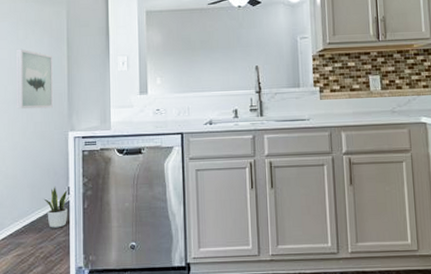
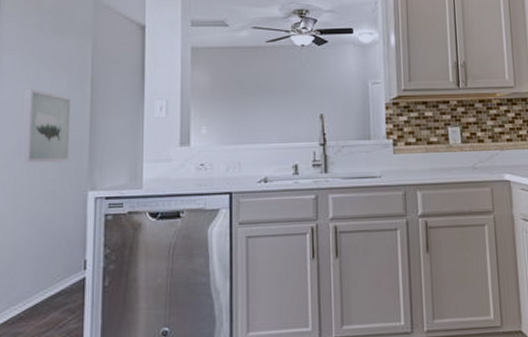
potted plant: present [43,186,71,228] -> none [51,259,88,313]

